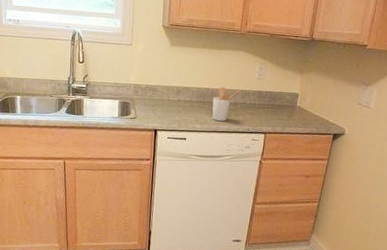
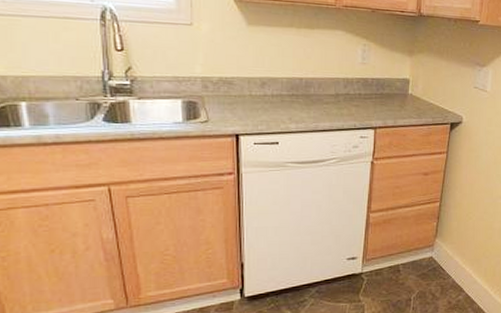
utensil holder: present [212,87,239,121] -> none [308,75,340,117]

